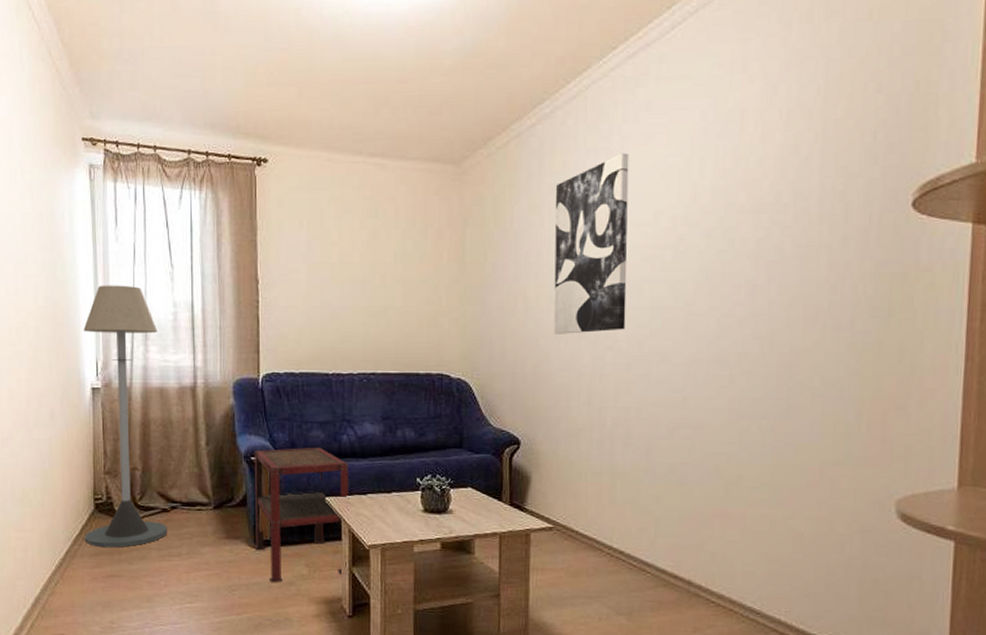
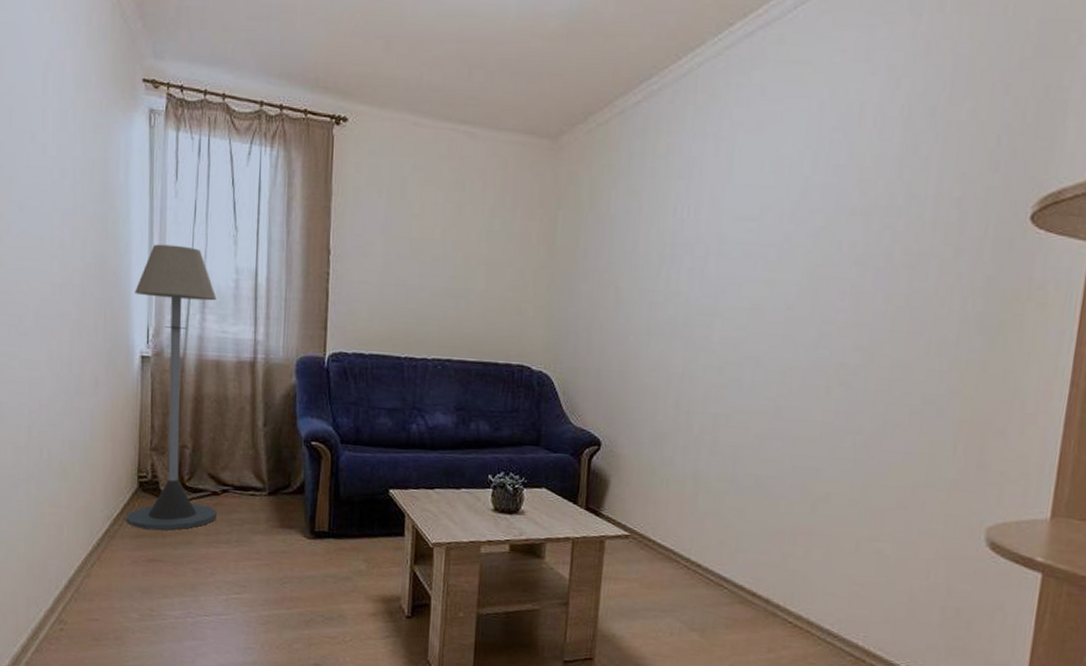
side table: present [254,447,349,583] -> none [310,435,416,578]
wall art: present [553,153,629,334] -> none [644,139,739,332]

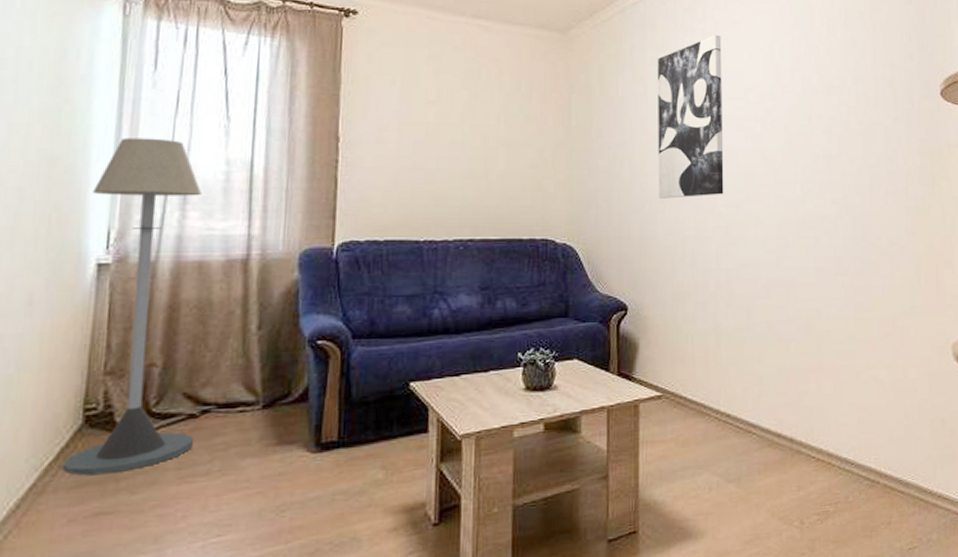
wall art: none [644,139,739,332] -> present [657,34,724,199]

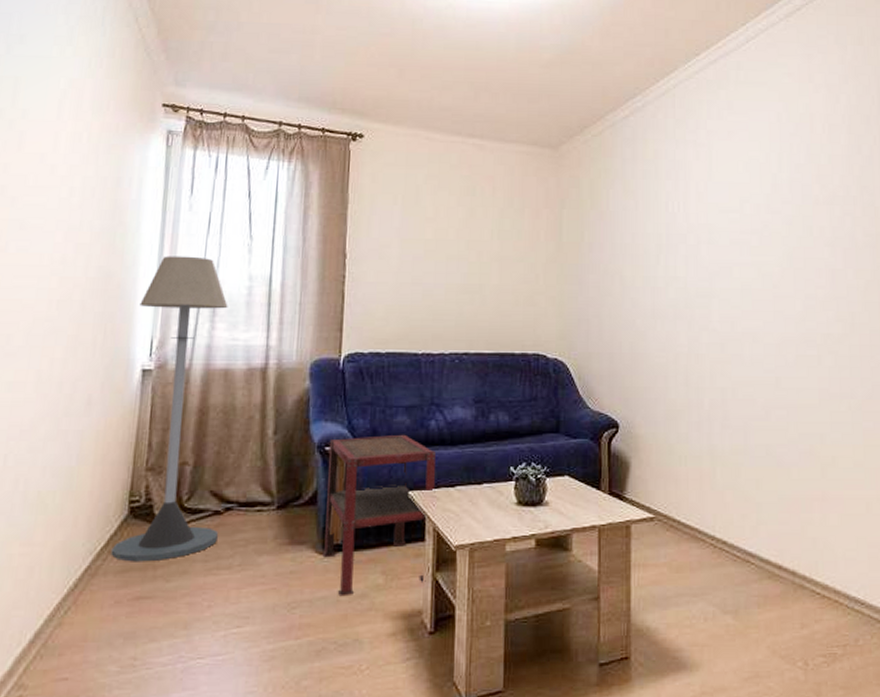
side table: none [315,324,440,495] -> present [322,434,436,597]
wall art: present [657,34,724,199] -> none [648,145,718,314]

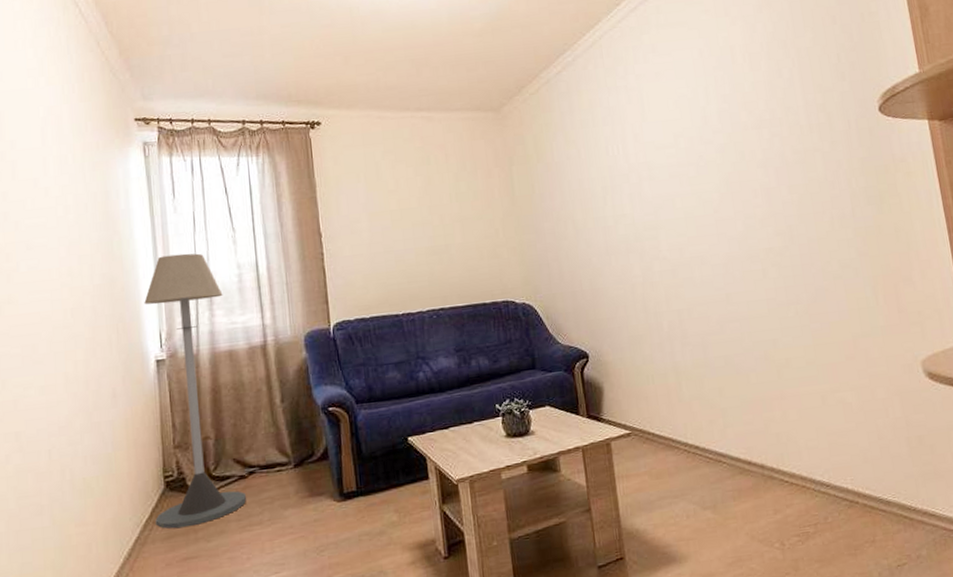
side table: present [322,434,436,597] -> none [331,387,435,536]

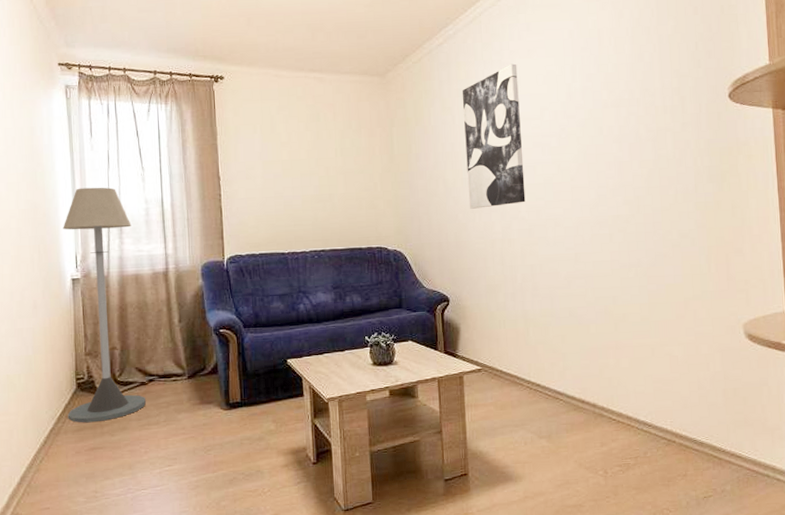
wall art: none [586,88,666,251] -> present [462,63,526,209]

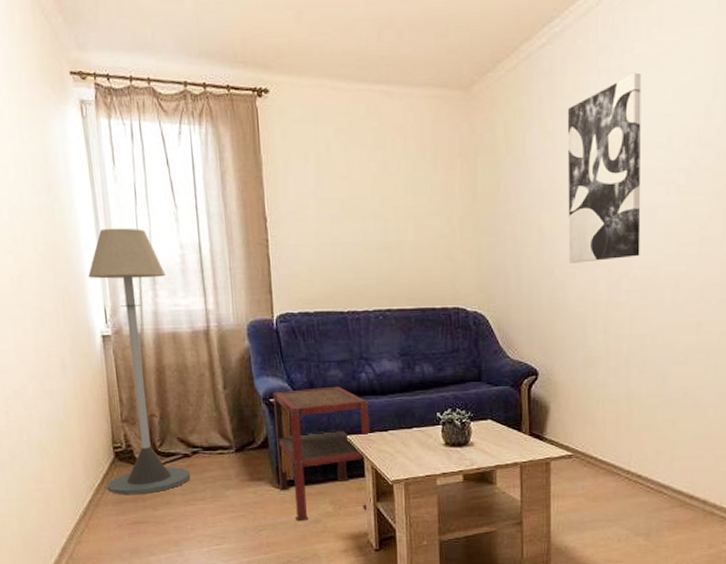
side table: none [222,316,308,440] -> present [272,386,371,522]

